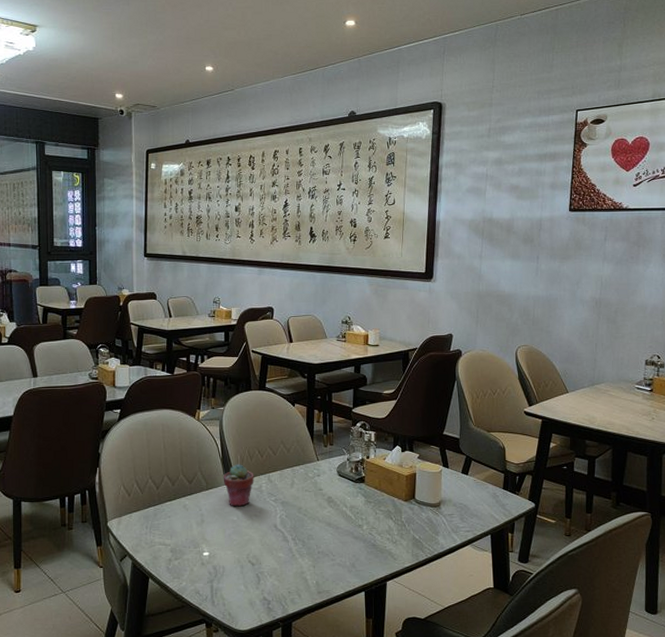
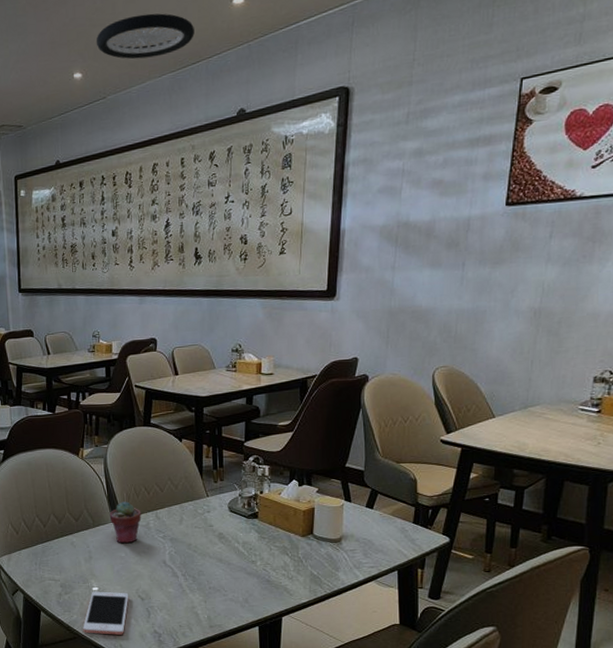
cell phone: none [191,556,240,603] -> present [83,591,129,635]
ceiling light: none [227,24,313,60] -> present [96,13,194,60]

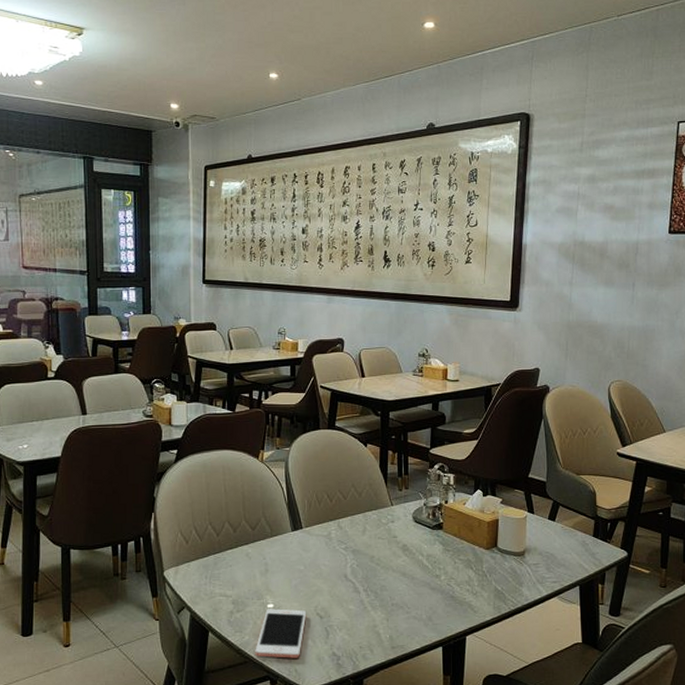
ceiling light: present [96,13,194,60] -> none [293,26,388,67]
potted succulent: present [109,501,142,544] -> none [289,509,323,556]

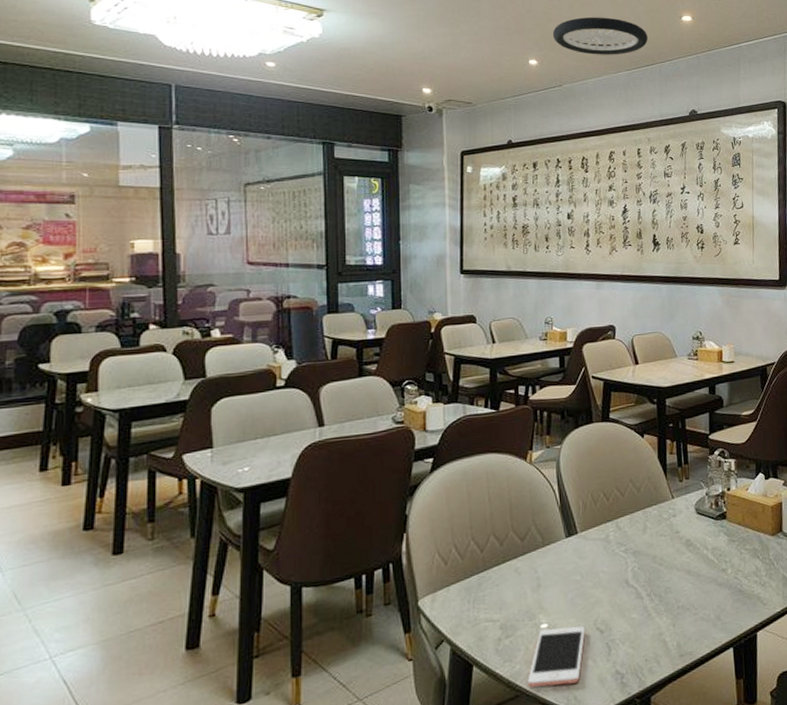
ceiling light: none [293,26,388,67] -> present [552,17,648,55]

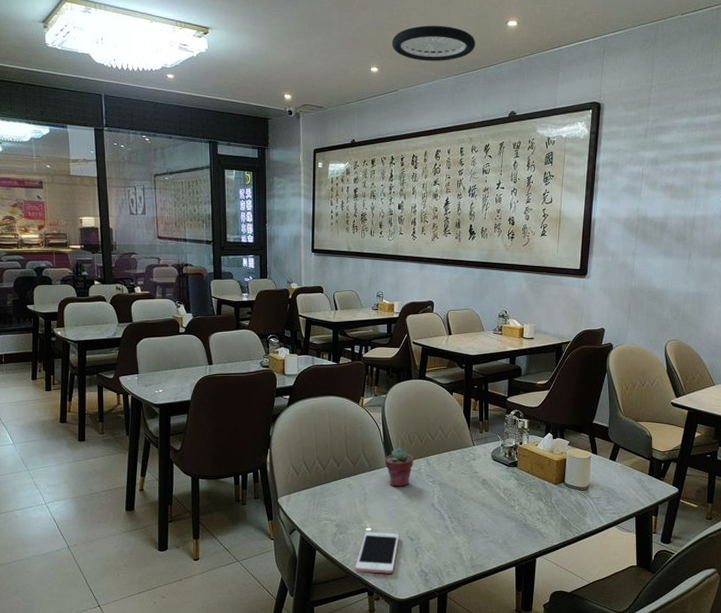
potted succulent: none [562,511,600,564] -> present [385,448,414,487]

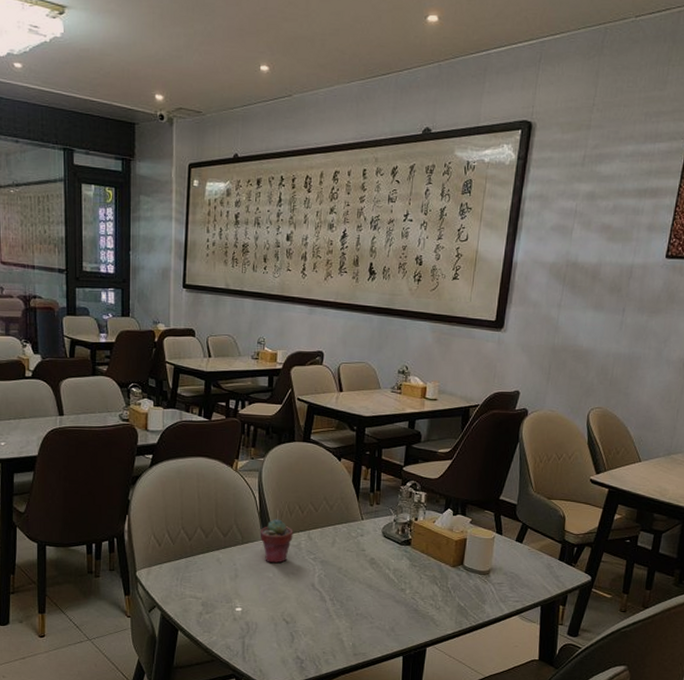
cell phone: present [355,532,400,574] -> none [222,612,274,659]
ceiling light: present [391,25,475,61] -> none [286,15,387,62]

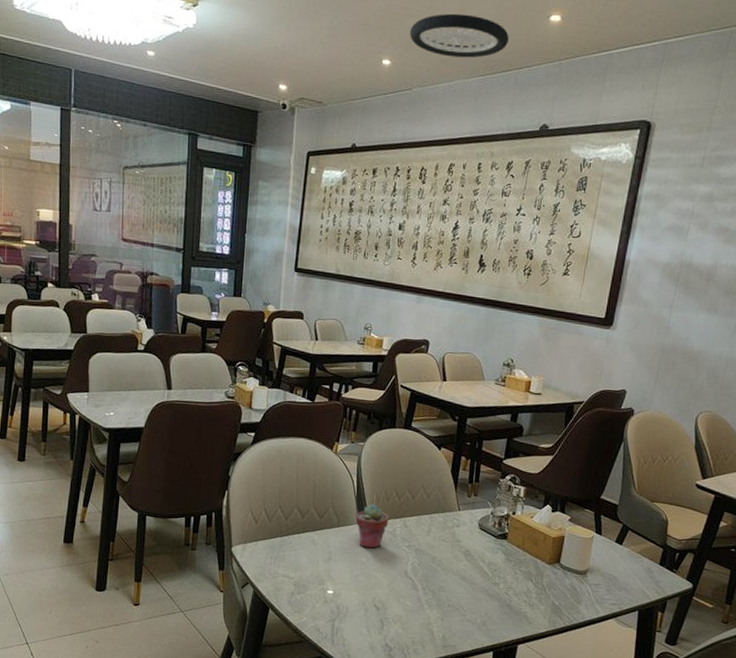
ceiling light: none [286,15,387,62] -> present [409,13,509,58]

